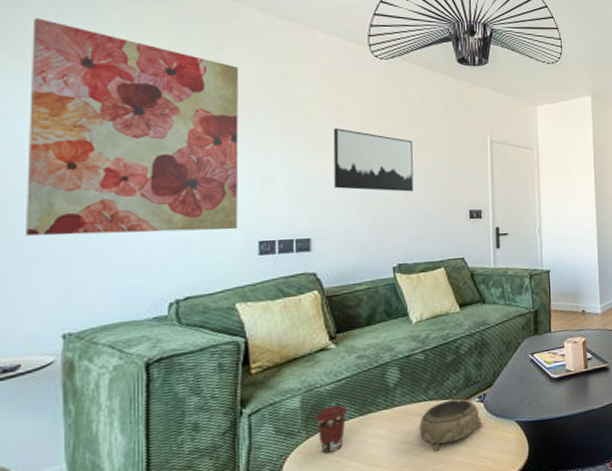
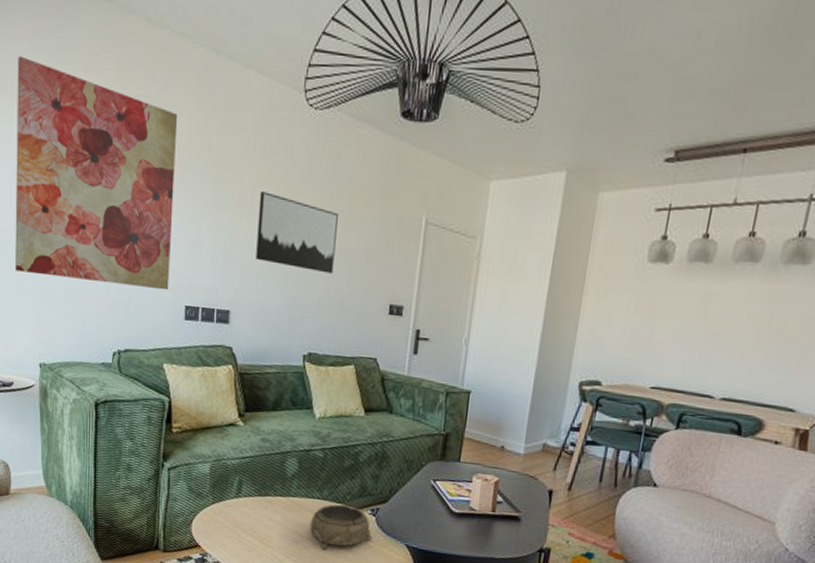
coffee cup: present [316,405,348,453] -> none [222,480,249,522]

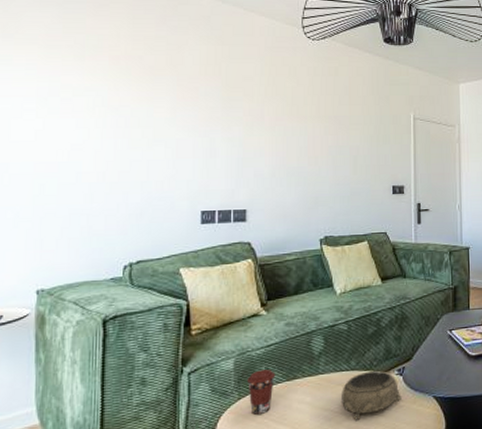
wall art: present [15,56,178,291] -> none [11,9,188,202]
coffee cup: none [222,480,249,522] -> present [248,369,276,415]
wall art: present [256,191,338,274] -> none [269,106,341,167]

